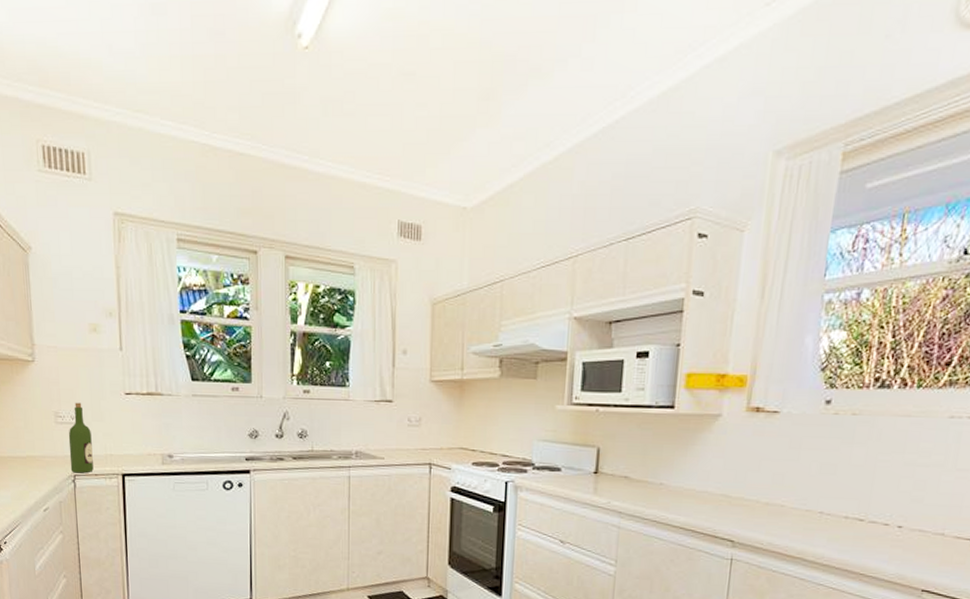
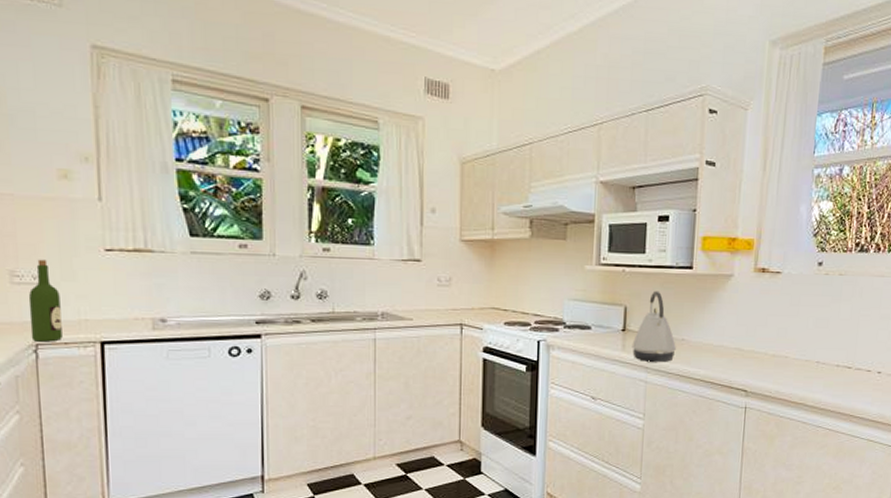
kettle: none [604,431,653,507] -> present [631,290,676,362]

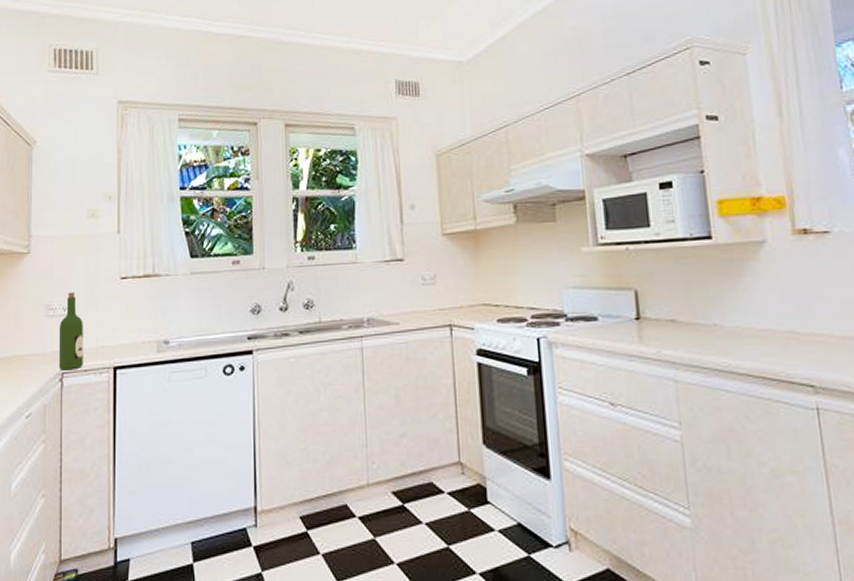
kettle: present [631,290,676,362] -> none [650,268,708,355]

